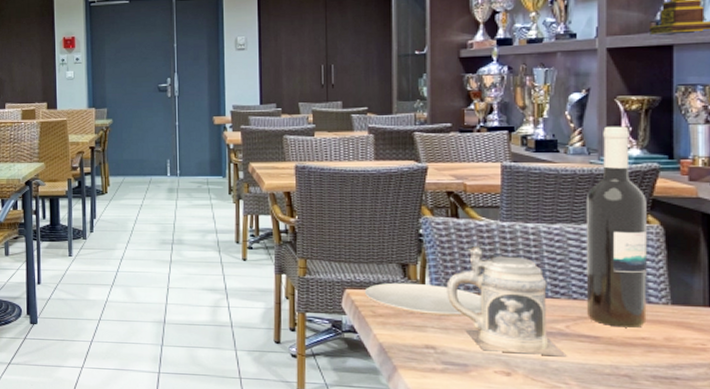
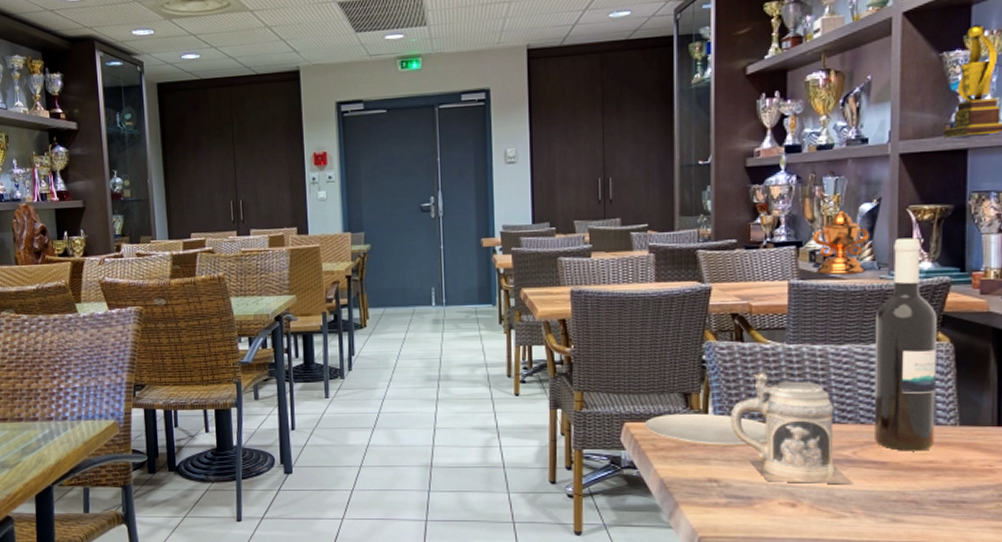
trophy: none [524,98,579,158] -> present [812,209,869,275]

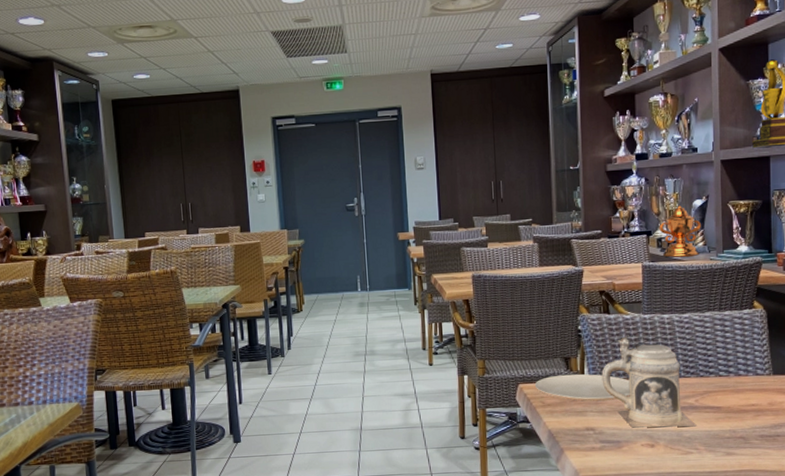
wine bottle: present [873,237,937,451] -> none [708,226,755,397]

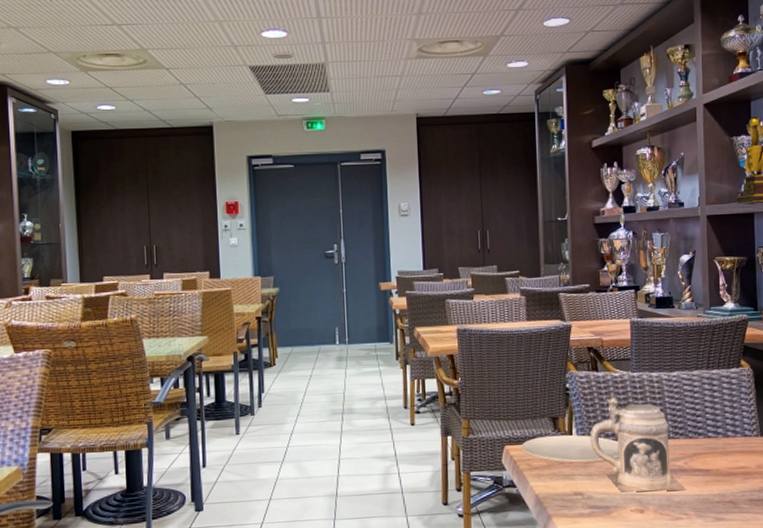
trophy: present [659,204,701,258] -> none [647,259,688,314]

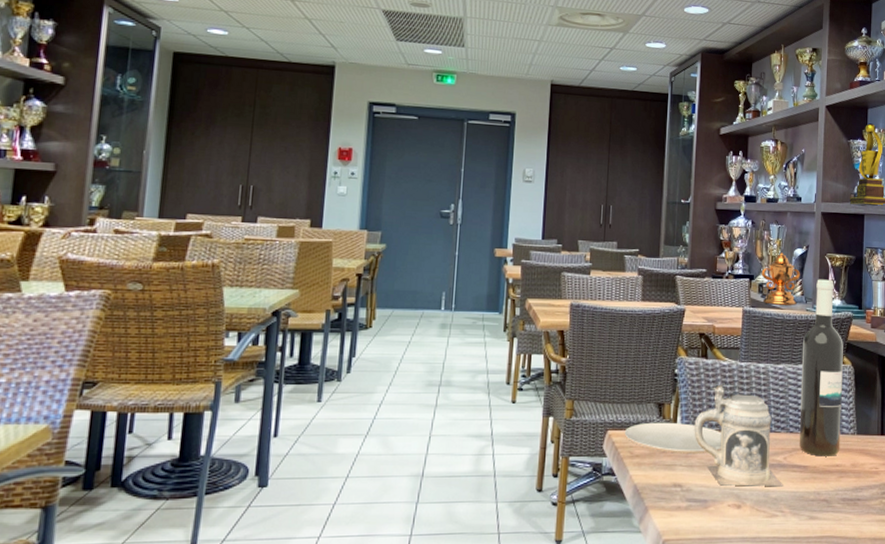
trophy: none [647,259,688,314] -> present [761,251,800,305]
wine bottle: none [696,283,744,460] -> present [799,279,843,456]

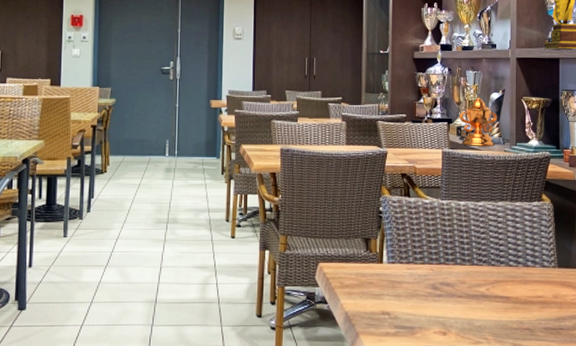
plate: present [624,422,722,454] -> none [334,255,426,284]
beer mug: present [694,383,783,487] -> none [399,219,487,316]
wine bottle: present [799,279,843,456] -> none [500,121,542,288]

